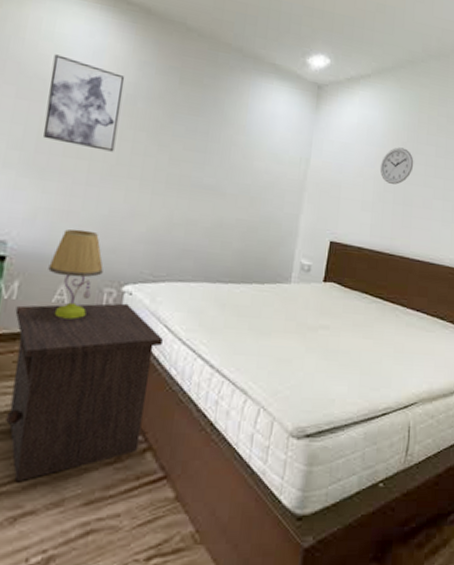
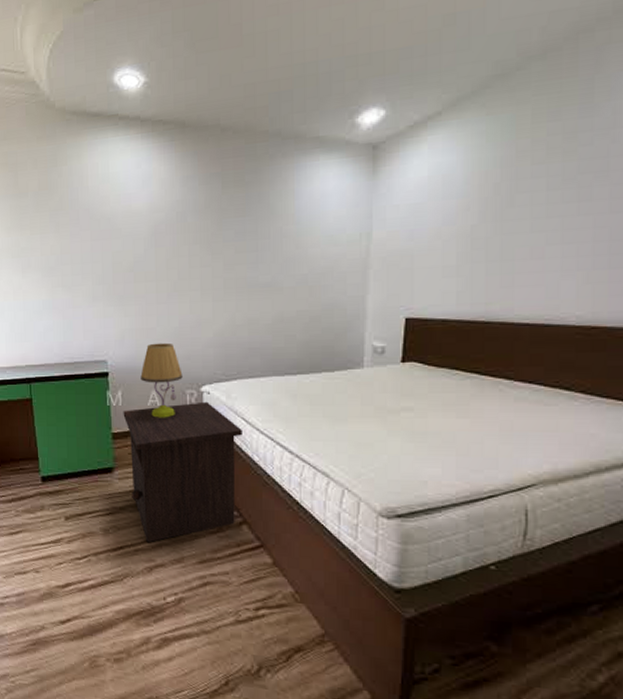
wall art: present [42,54,125,152] -> none [113,192,175,271]
wall clock: present [379,147,414,185] -> none [463,191,513,240]

